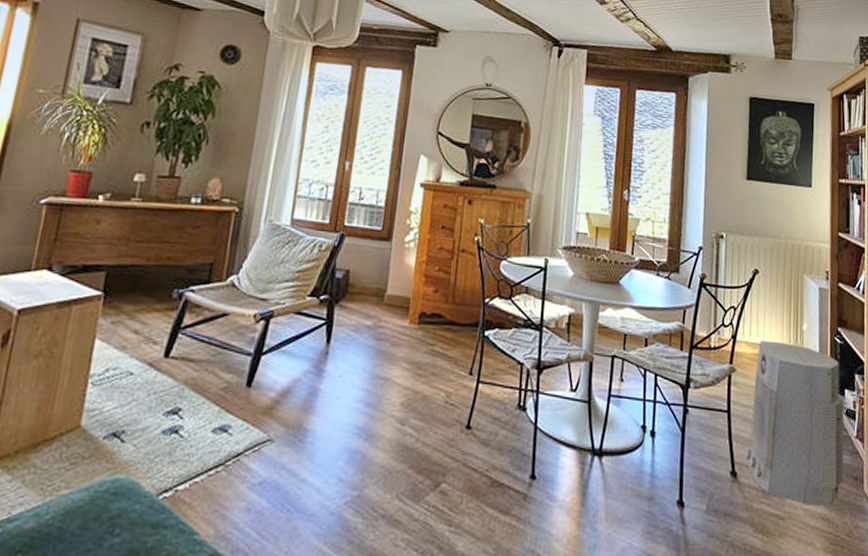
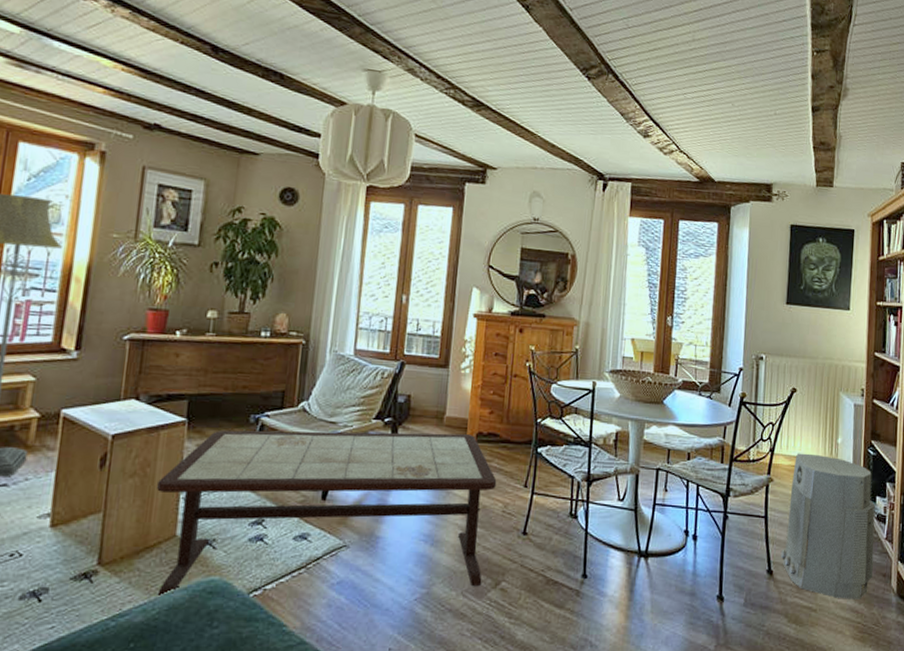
coffee table: none [53,305,440,497] -> present [157,429,497,595]

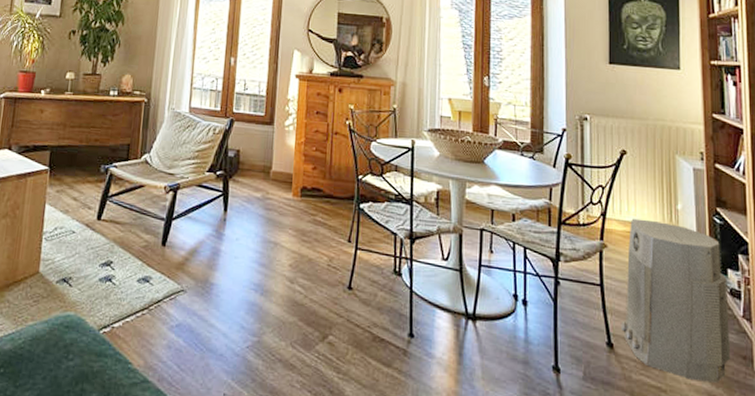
coffee table: present [157,429,497,595] -> none [23,178,322,338]

